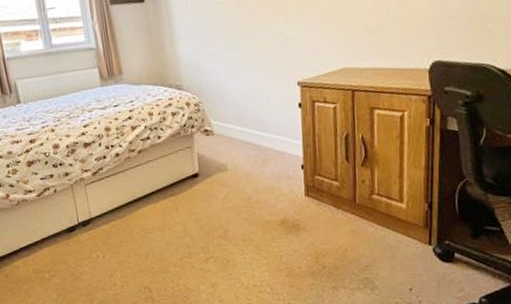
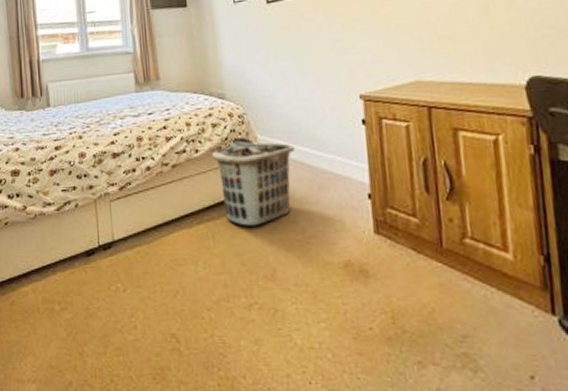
clothes hamper: none [172,123,243,198] -> present [211,137,294,226]

